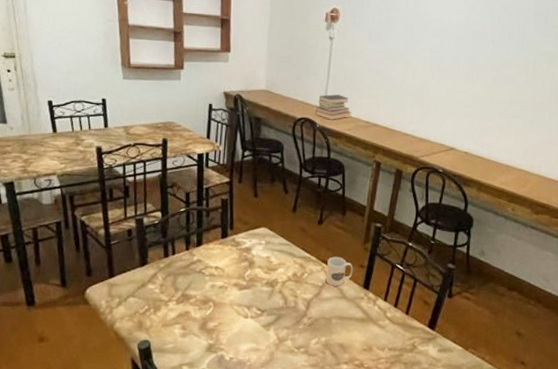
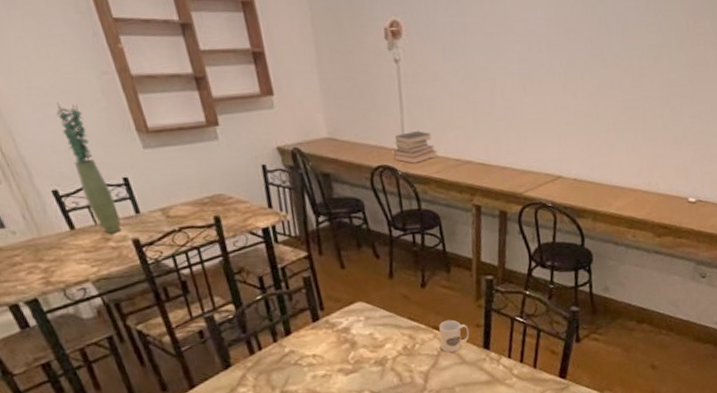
vase: none [67,37,92,140] -> present [56,102,122,234]

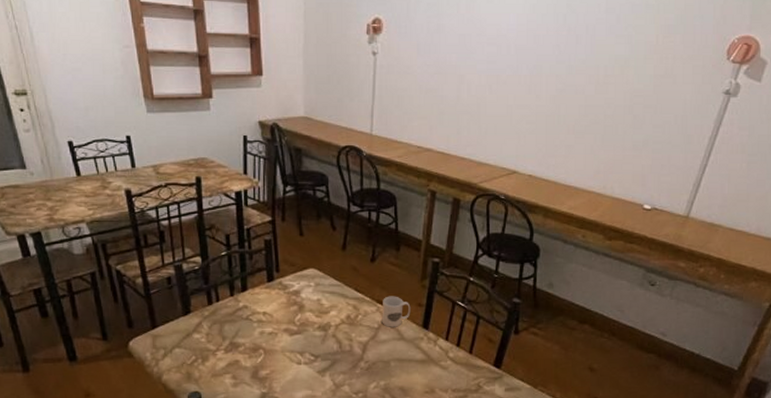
vase: present [56,102,122,234] -> none [82,68,118,183]
books: present [393,131,438,164] -> none [360,118,401,147]

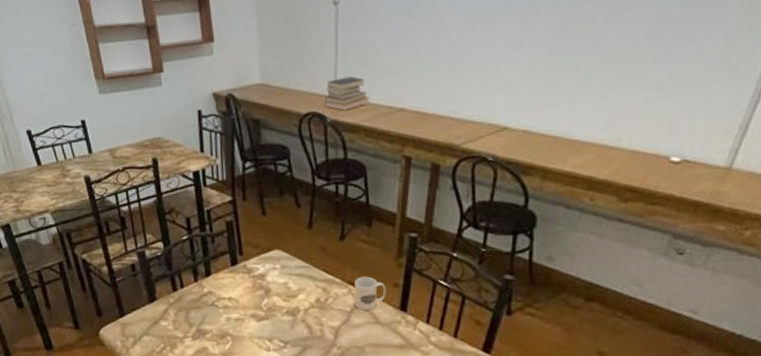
books: none [360,118,401,147] -> present [323,76,370,111]

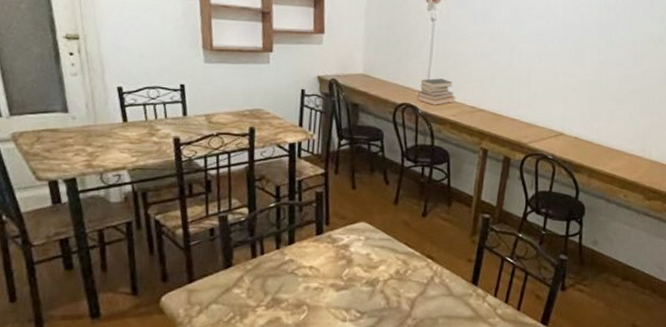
mug: present [354,276,386,310] -> none [431,251,461,283]

